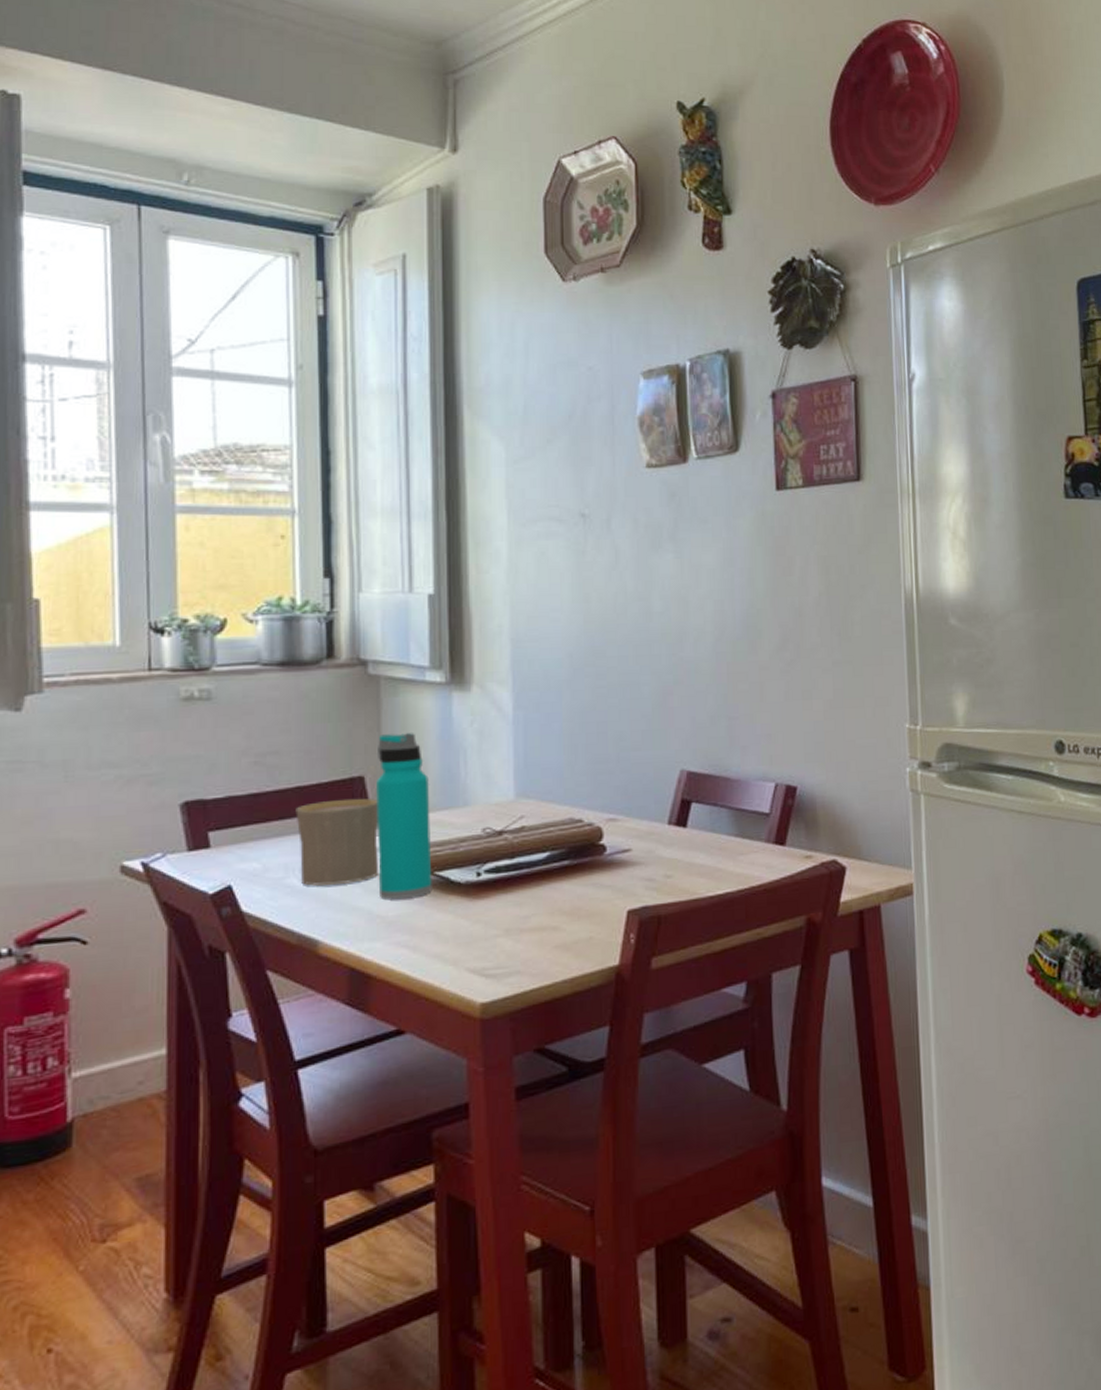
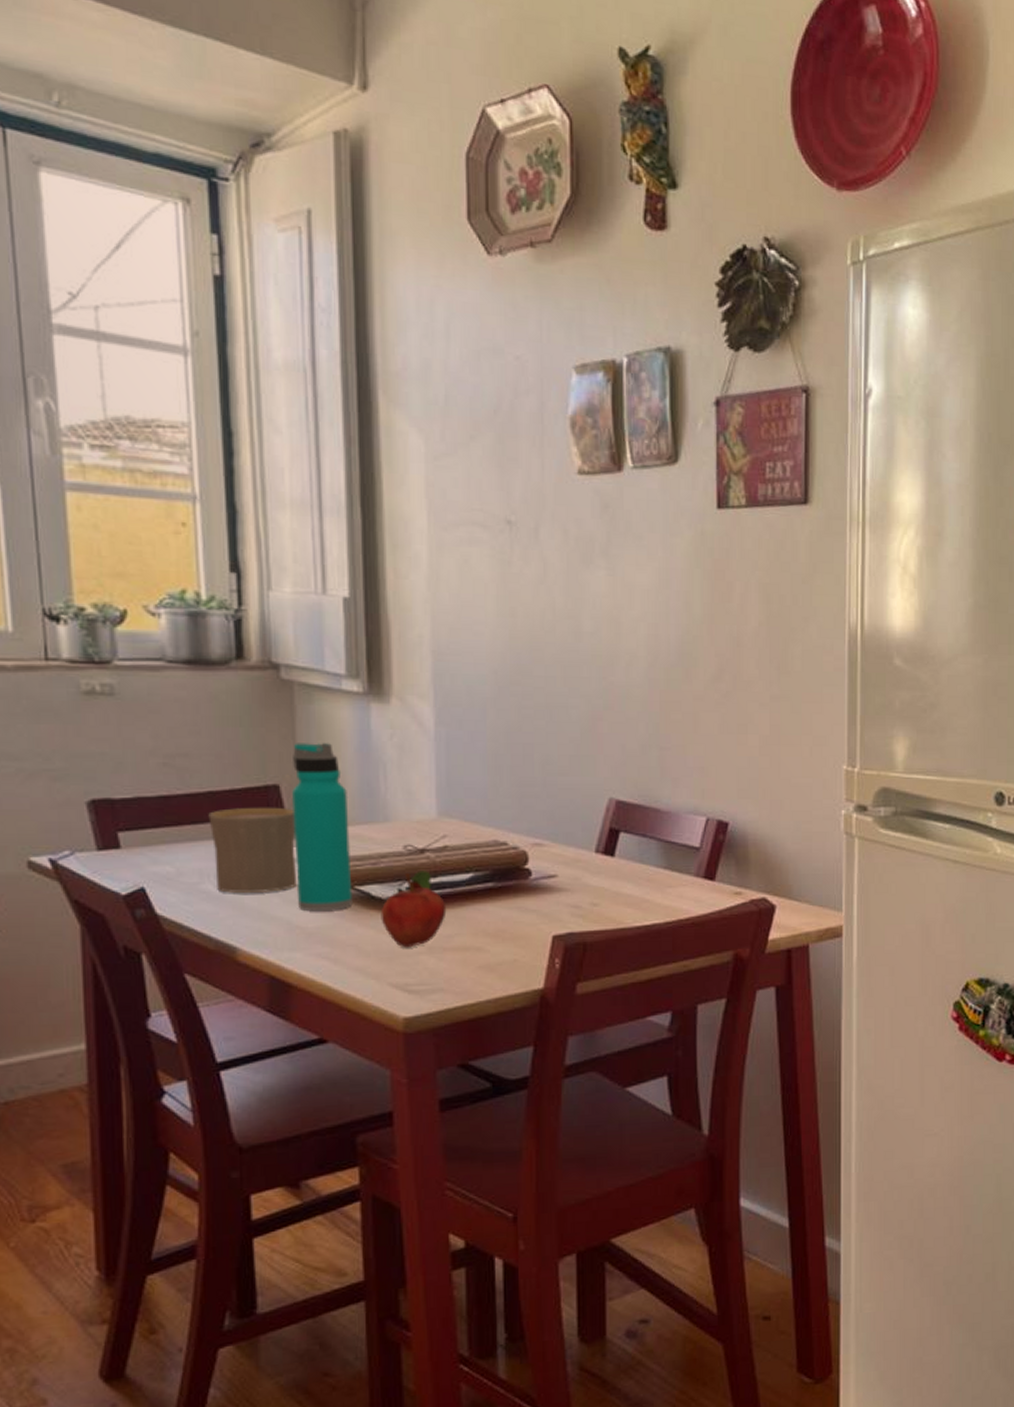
fruit: none [459,852,524,932] -> present [380,871,447,948]

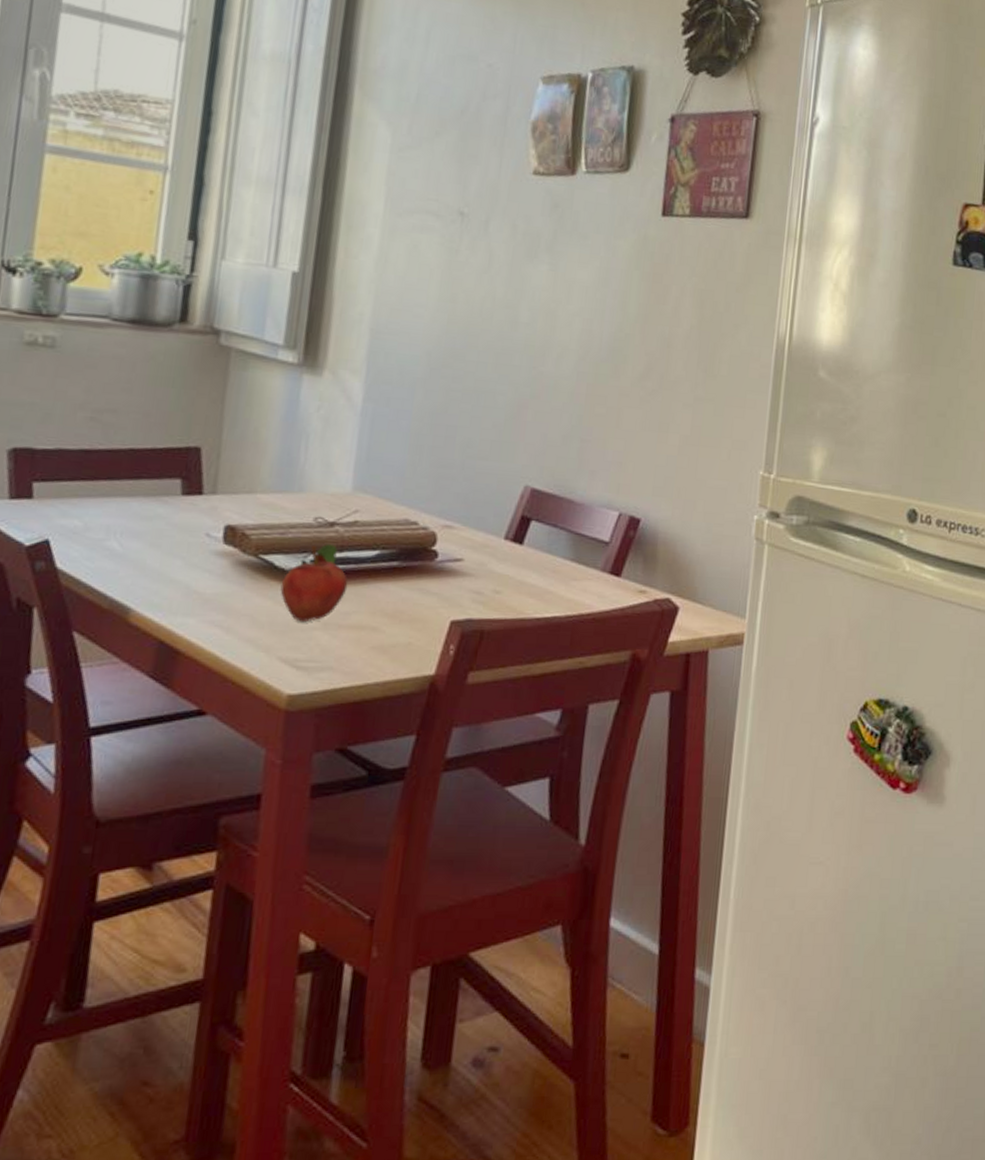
cup: present [208,807,298,893] -> none [121,467,212,555]
water bottle: present [291,743,353,910] -> none [200,407,267,578]

